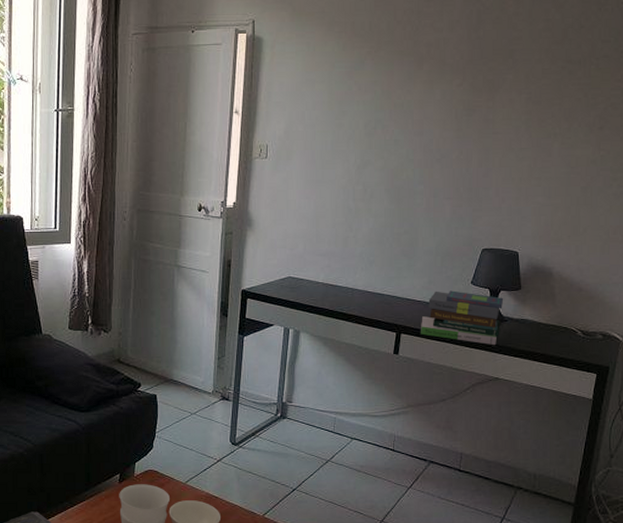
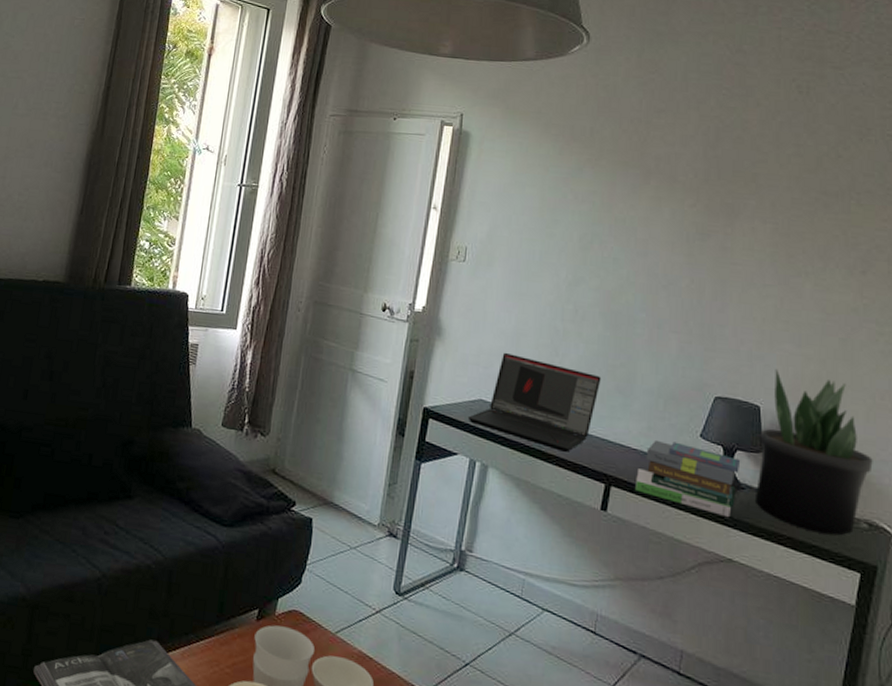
laptop: none [280,233,389,311] -> present [467,352,602,452]
planter: none [515,219,607,348] -> present [754,368,873,536]

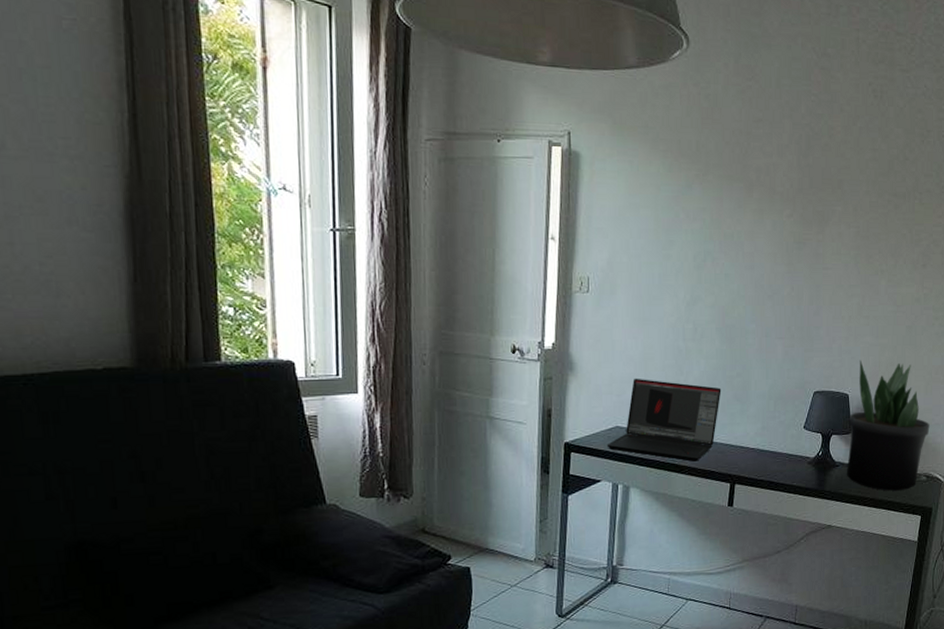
books: present [634,439,741,518] -> none [754,436,835,493]

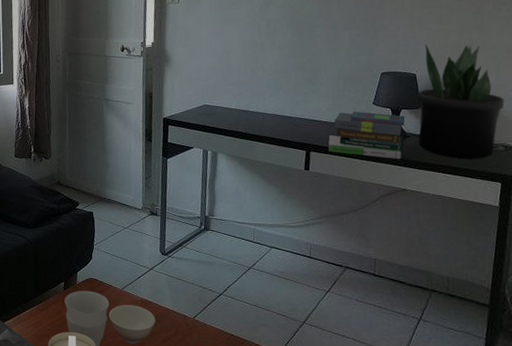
laptop: present [606,378,722,461] -> none [197,66,294,133]
books: none [754,436,835,493] -> present [328,111,406,160]

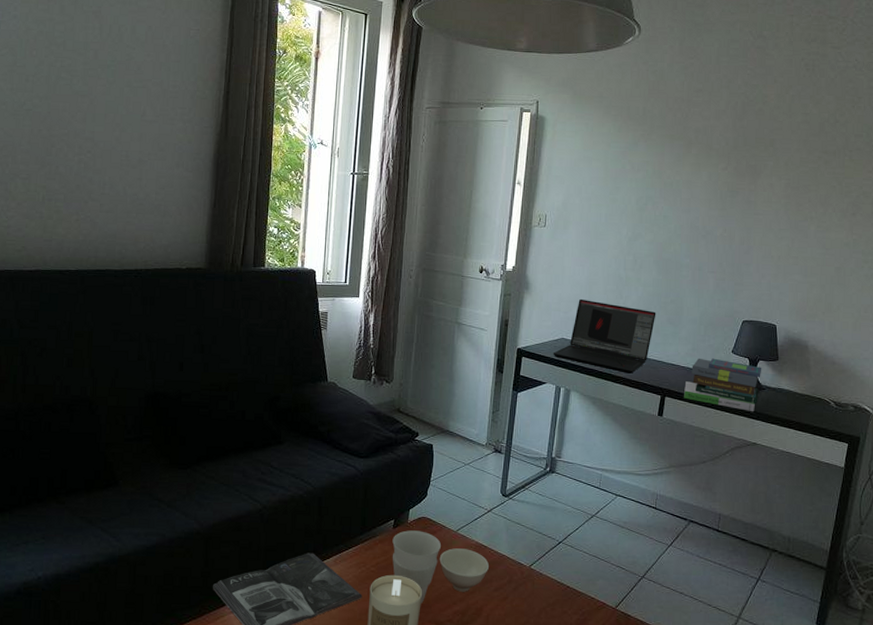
laptop: none [197,66,294,133] -> present [553,298,656,374]
planter: present [418,43,505,160] -> none [772,295,858,418]

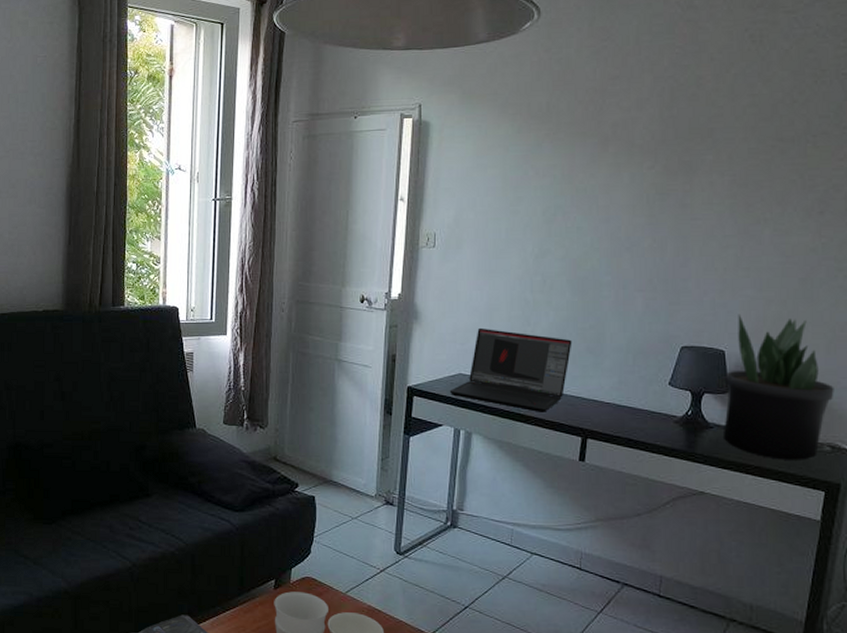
books: present [683,358,762,412] -> none [609,392,709,455]
planter: none [772,295,858,418] -> present [722,314,834,460]

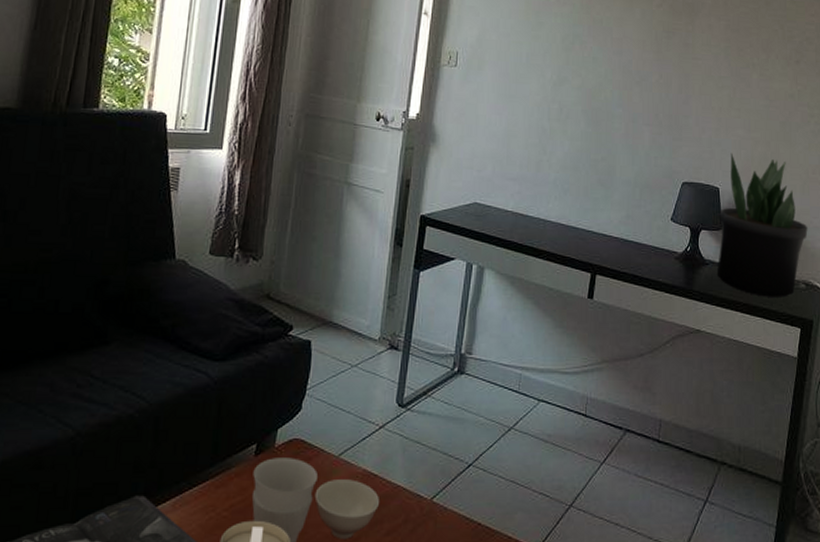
laptop: present [449,327,572,412] -> none [463,154,585,246]

